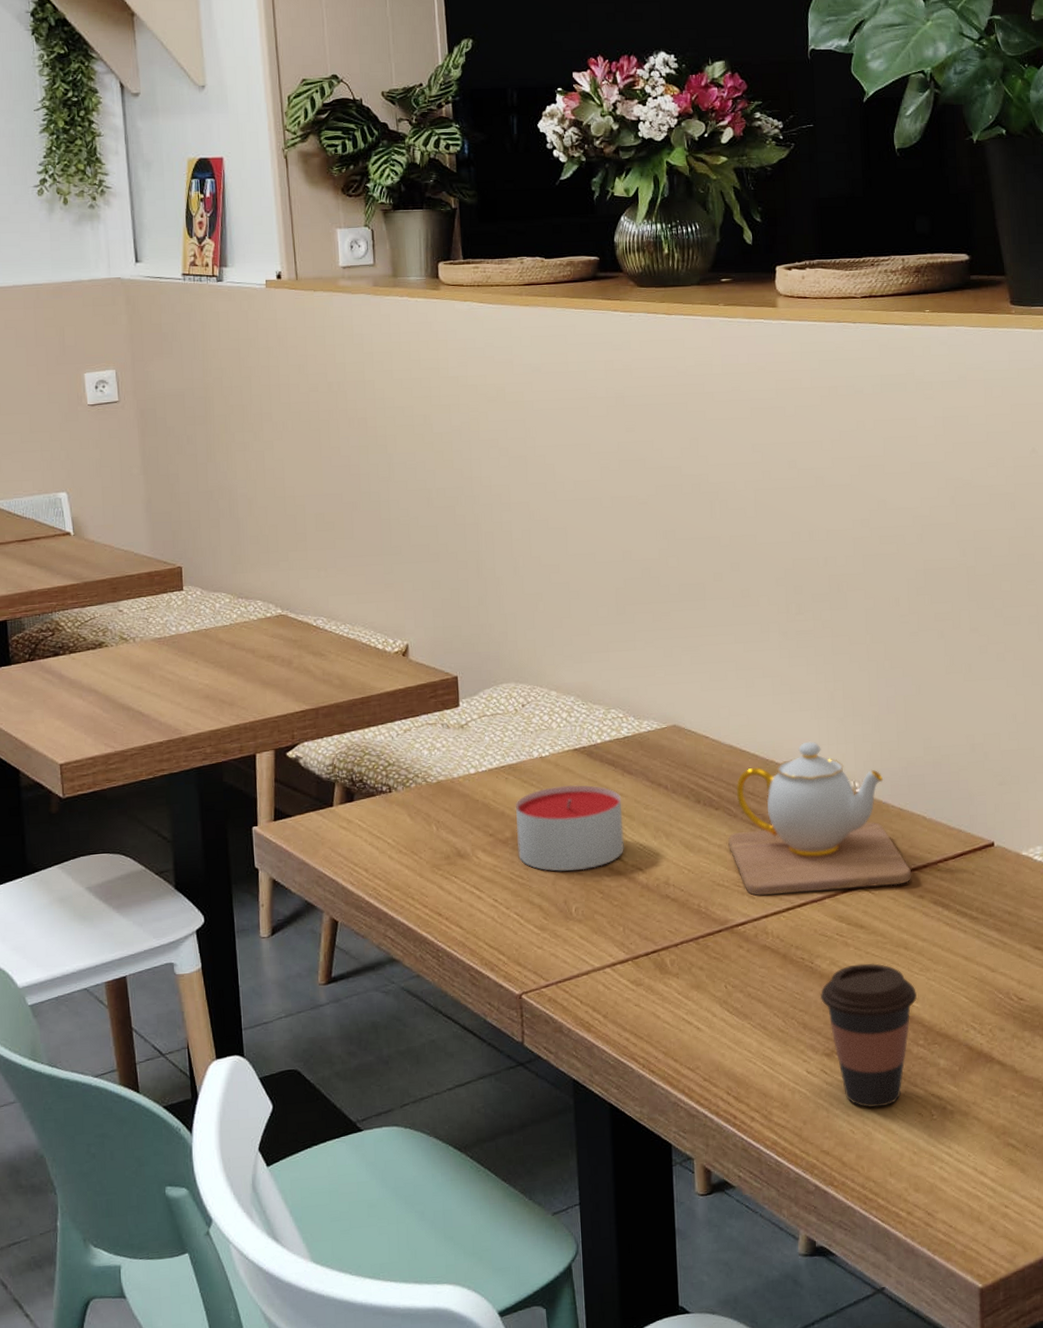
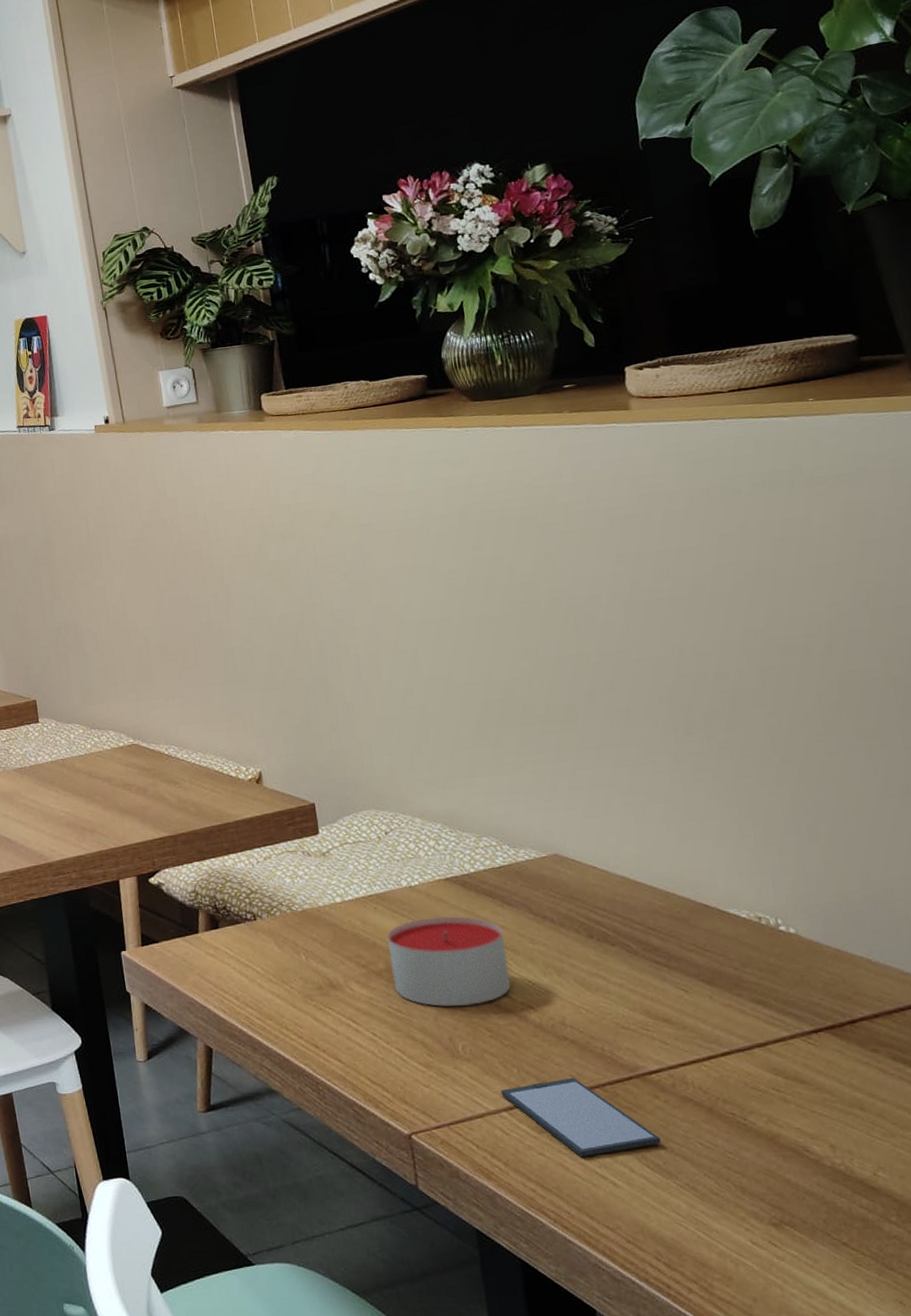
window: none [606,932,741,1005] -> present [500,1077,661,1157]
teapot: present [728,741,912,896] -> none [630,873,861,1042]
coffee cup: present [820,963,917,1108] -> none [759,1123,882,1291]

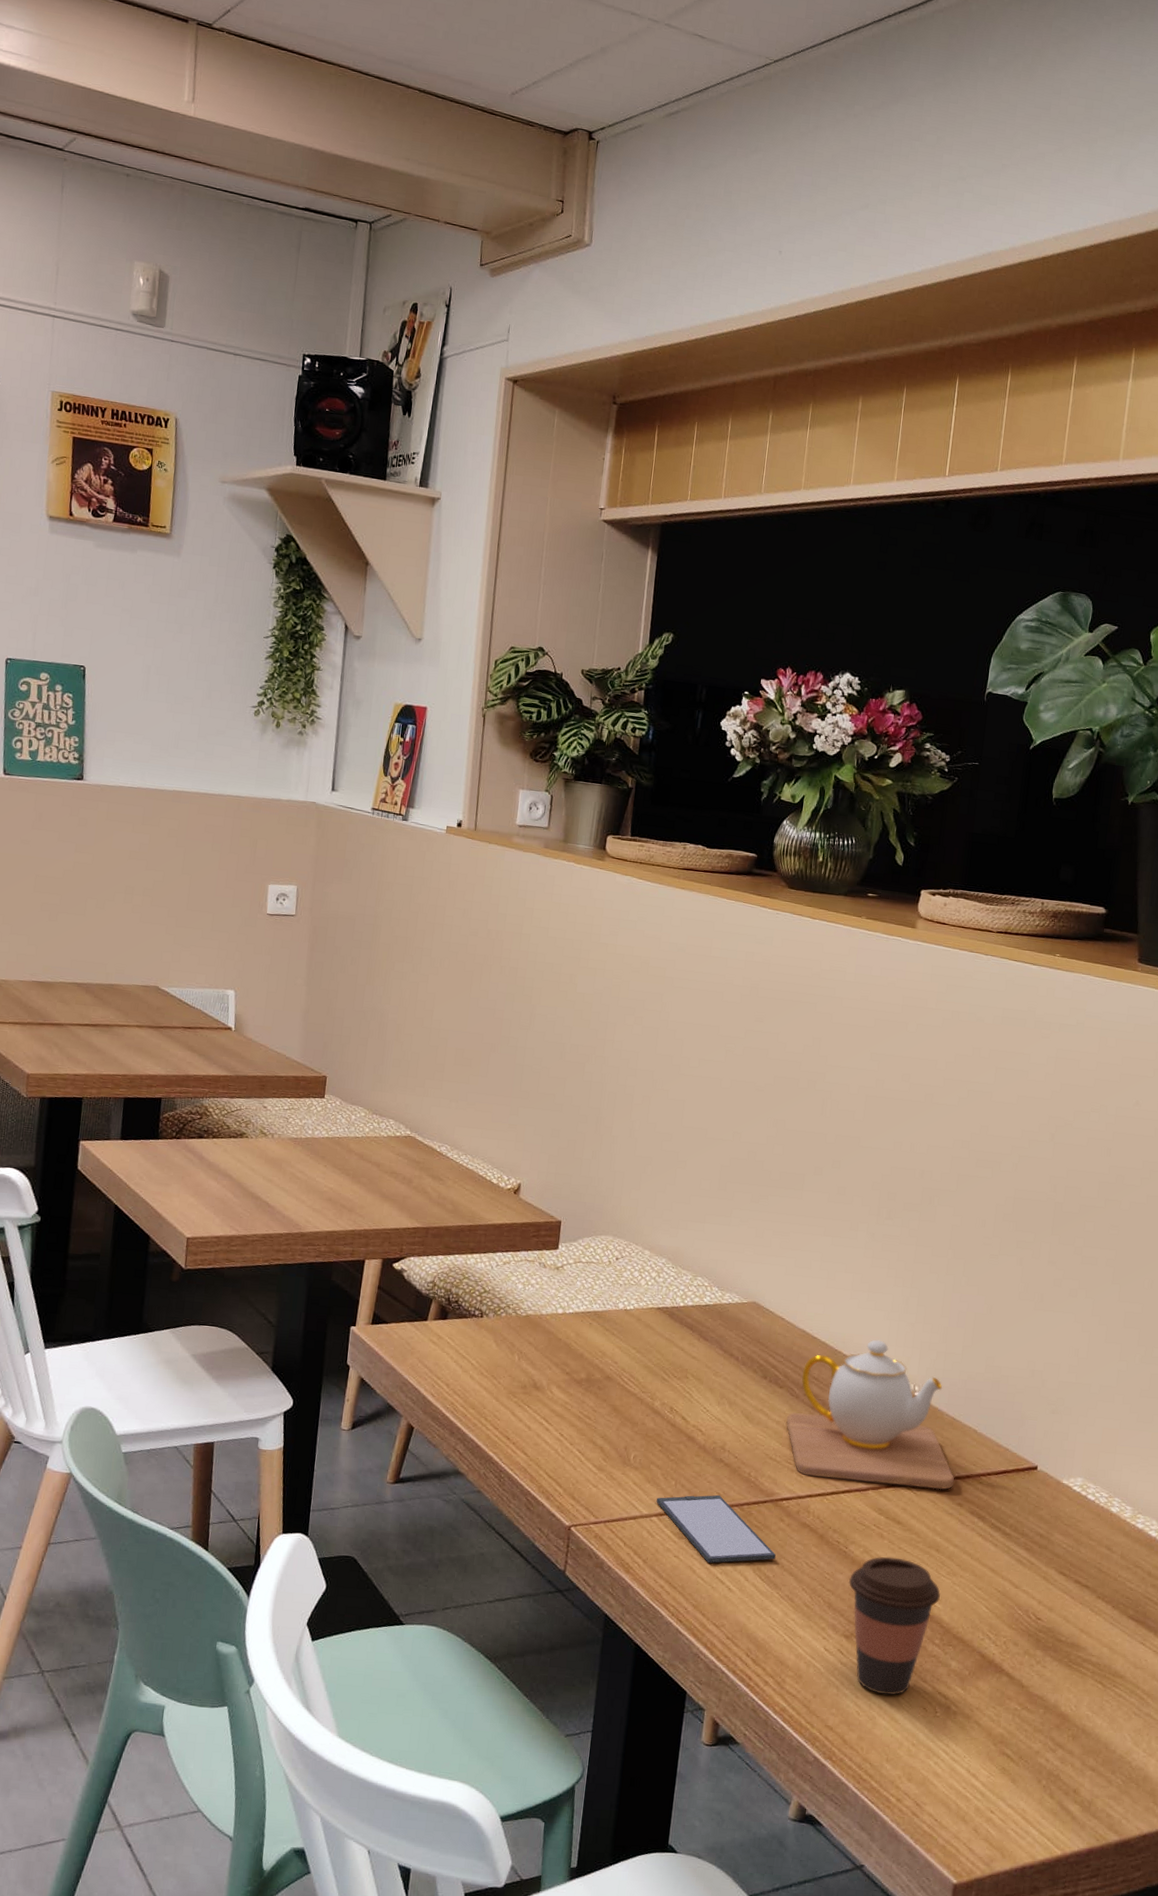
candle: present [386,915,511,1007] -> none [589,1339,694,1422]
teapot: none [630,873,861,1042] -> present [786,1339,955,1490]
coffee cup: none [759,1123,882,1291] -> present [848,1556,940,1695]

